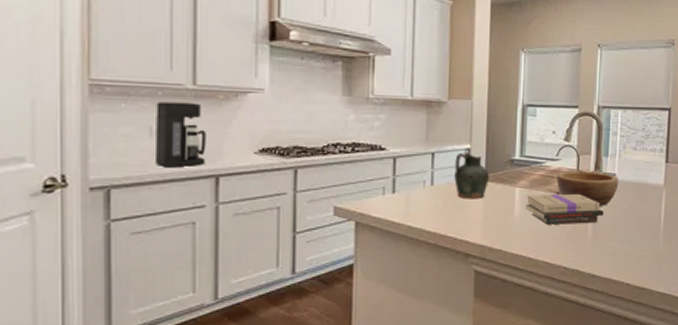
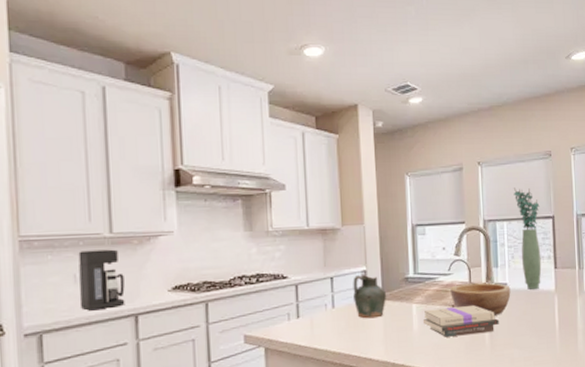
vase: none [631,75,657,182] -> present [513,188,542,290]

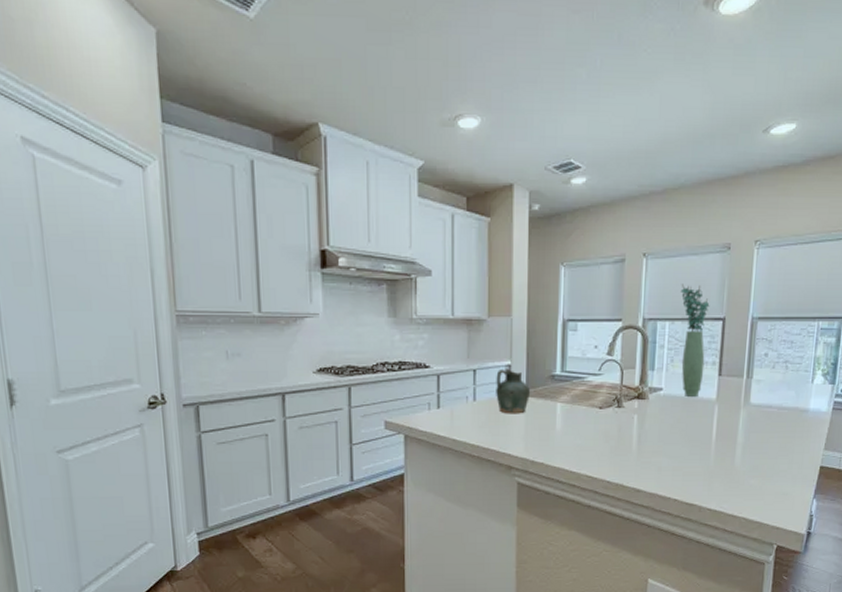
coffee maker: present [78,249,125,311] -> none [230,328,273,387]
books: present [422,305,499,337] -> none [566,409,649,439]
bowl: present [450,282,511,316] -> none [599,386,666,421]

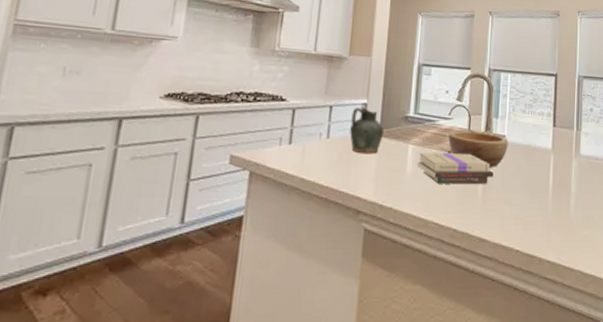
books: none [566,409,649,439] -> present [417,152,494,185]
bowl: none [599,386,666,421] -> present [448,130,508,168]
vase: present [680,284,710,396] -> none [520,41,544,145]

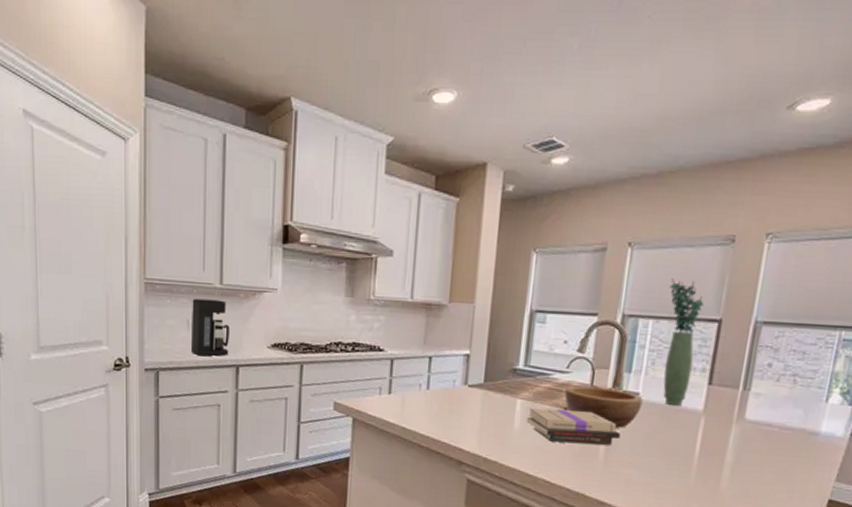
coffee maker: none [62,43,117,108] -> present [190,298,230,357]
ceramic jug: present [350,107,385,154] -> none [451,358,489,408]
vase: none [520,41,544,145] -> present [663,278,704,406]

